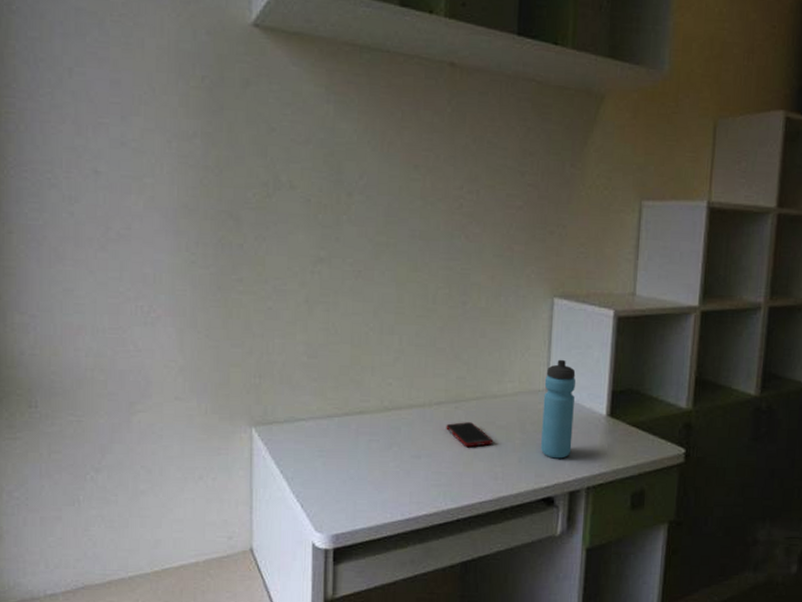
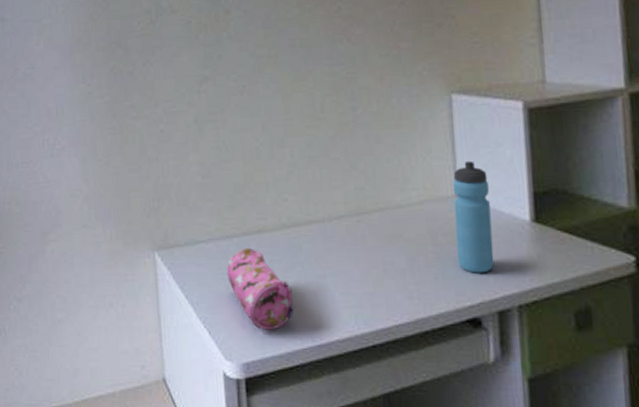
pencil case: none [324,427,387,505] -> present [226,247,294,330]
cell phone: present [446,422,493,448] -> none [349,236,402,265]

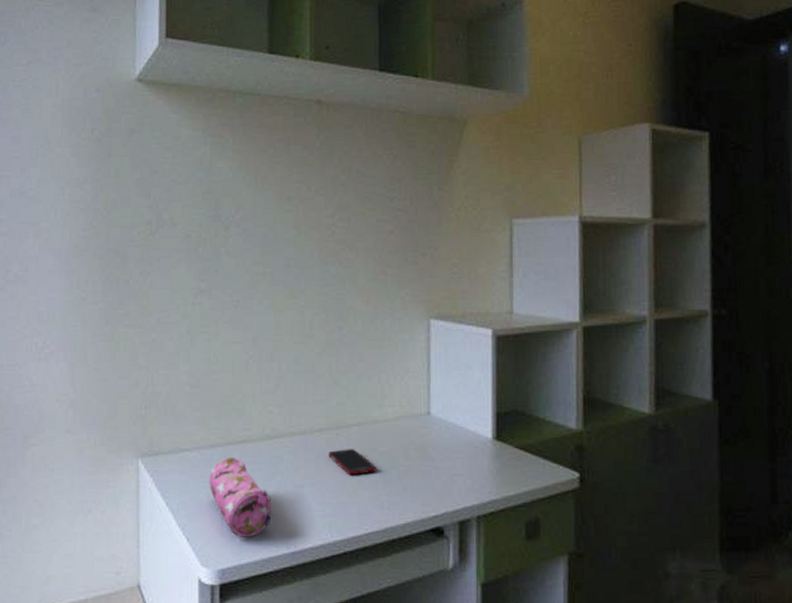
cell phone: none [349,236,402,265] -> present [328,449,376,476]
water bottle: present [453,160,495,273] -> none [426,381,459,486]

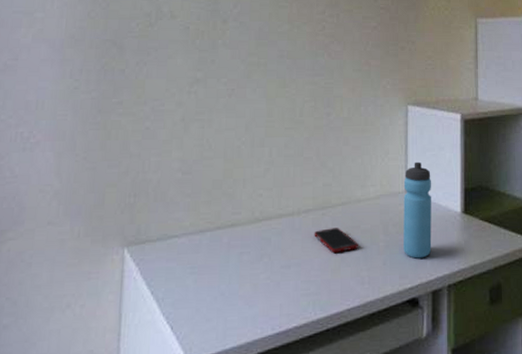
pencil case: present [209,457,272,537] -> none [196,241,258,322]
water bottle: none [426,381,459,486] -> present [403,161,432,259]

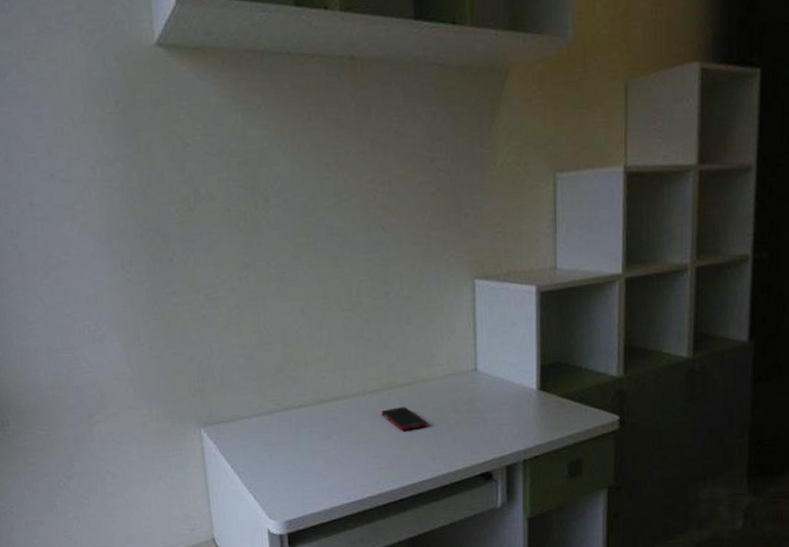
water bottle: present [403,161,432,259] -> none [473,339,505,435]

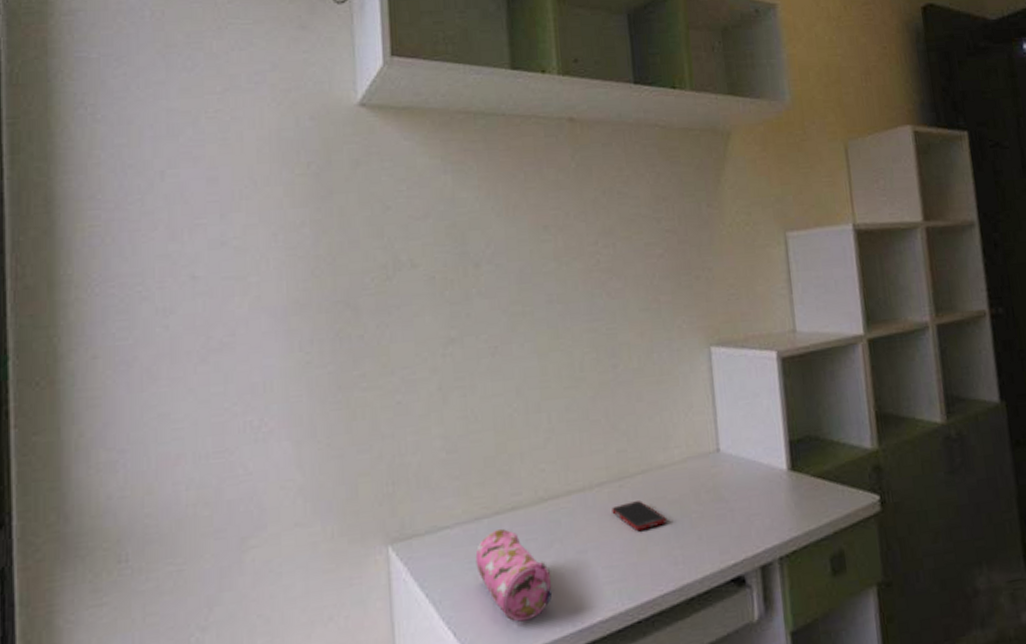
pencil case: none [269,421,332,492] -> present [475,528,553,622]

